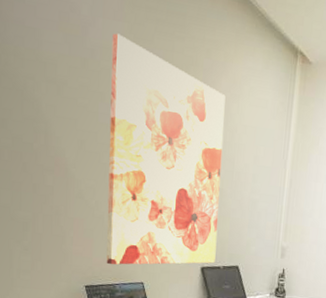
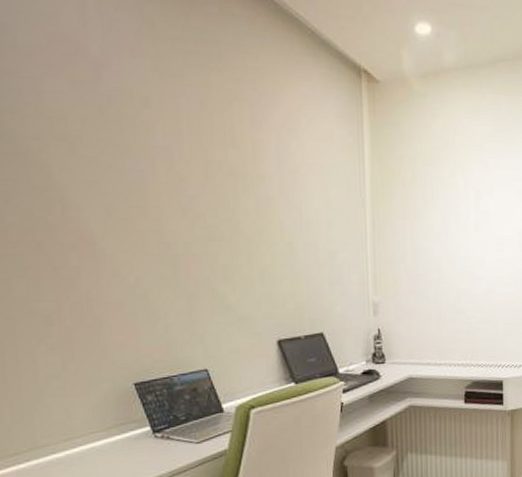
wall art: present [106,33,226,265] -> none [132,72,294,353]

